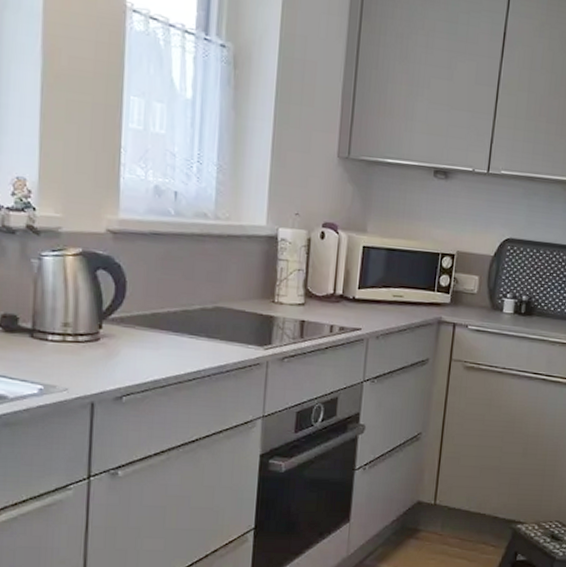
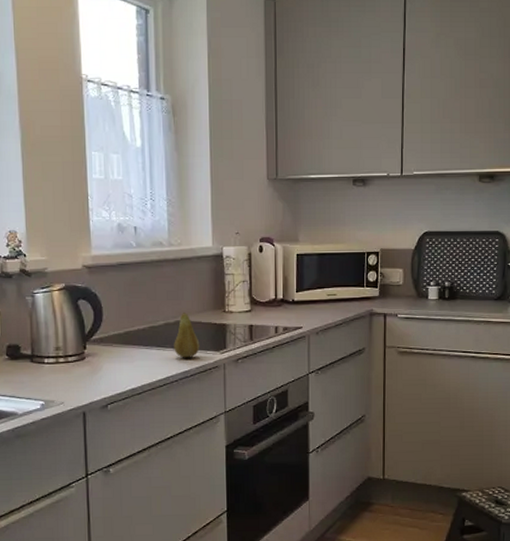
fruit: none [209,297,241,351] -> present [174,311,200,358]

